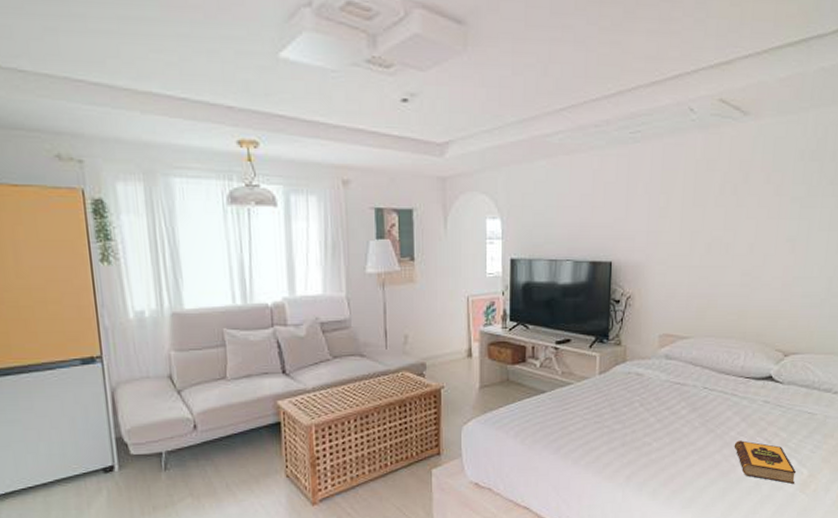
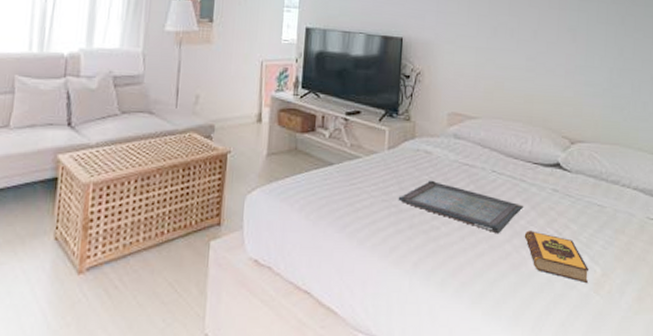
serving tray: none [610,400,735,446] -> present [398,180,524,234]

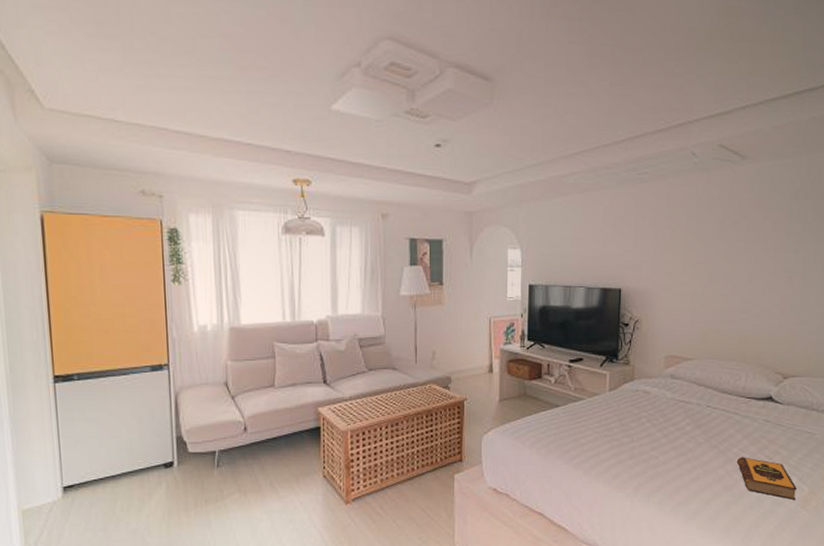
serving tray: present [398,180,524,234] -> none [619,416,737,461]

